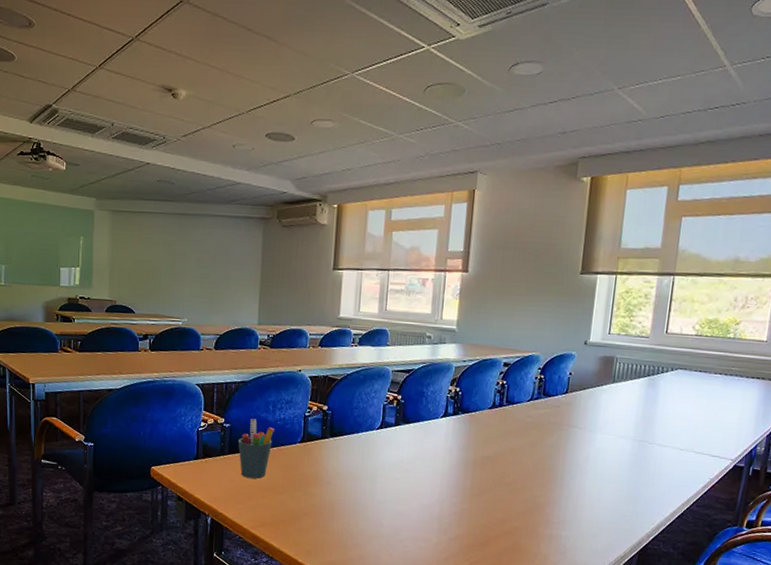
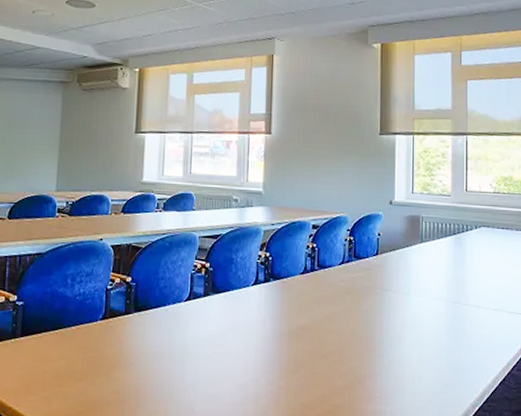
pen holder: present [237,418,274,479] -> none [31,294,73,364]

